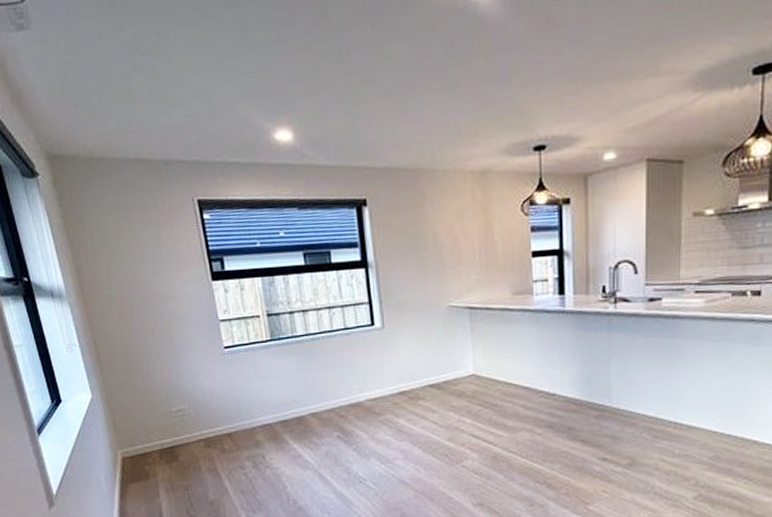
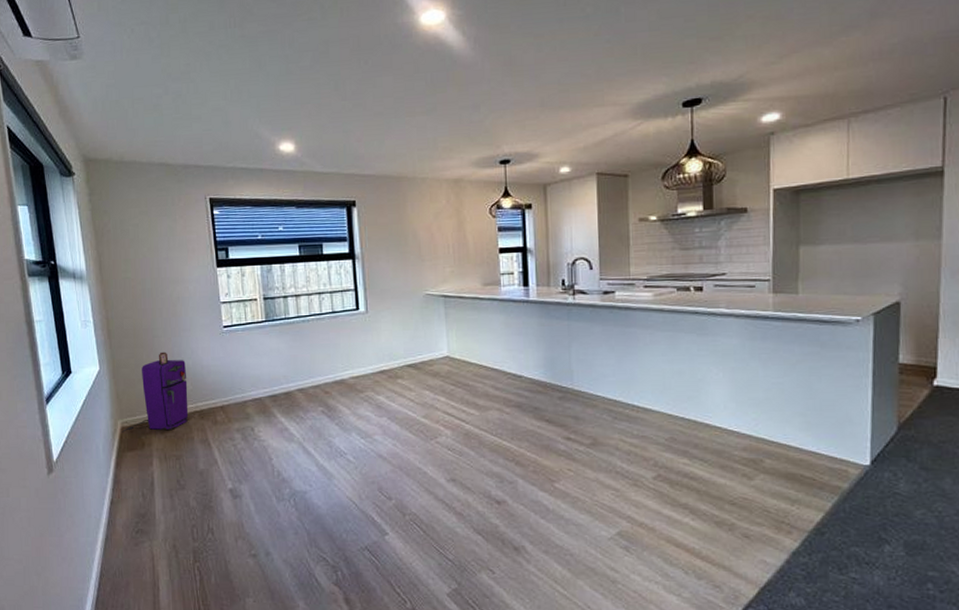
air purifier: none [123,376,194,463] -> present [122,351,189,432]

